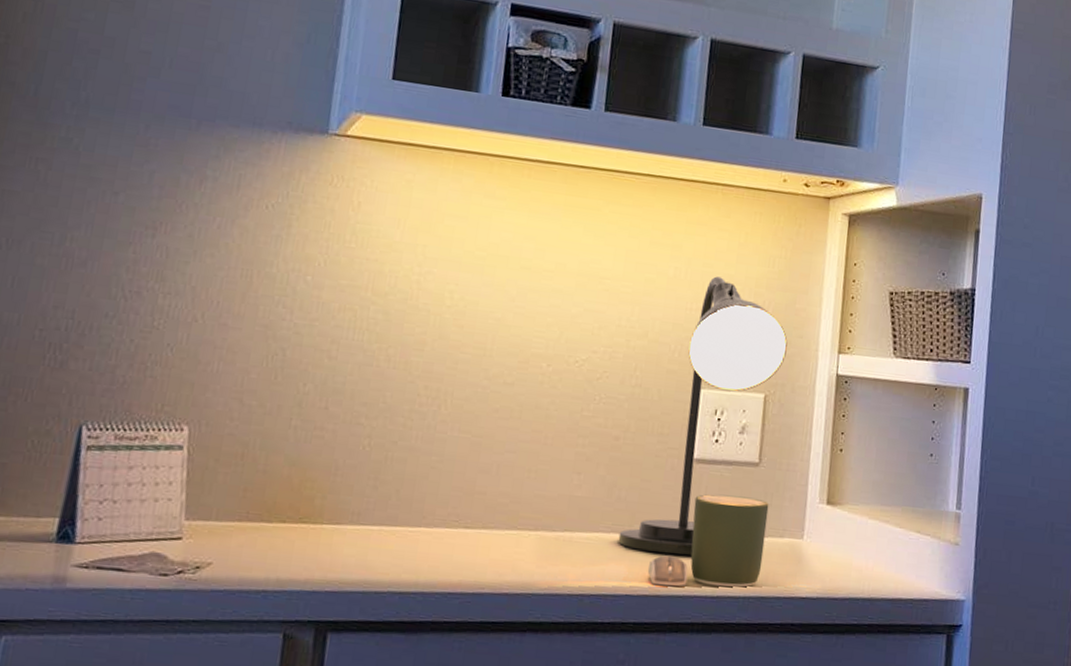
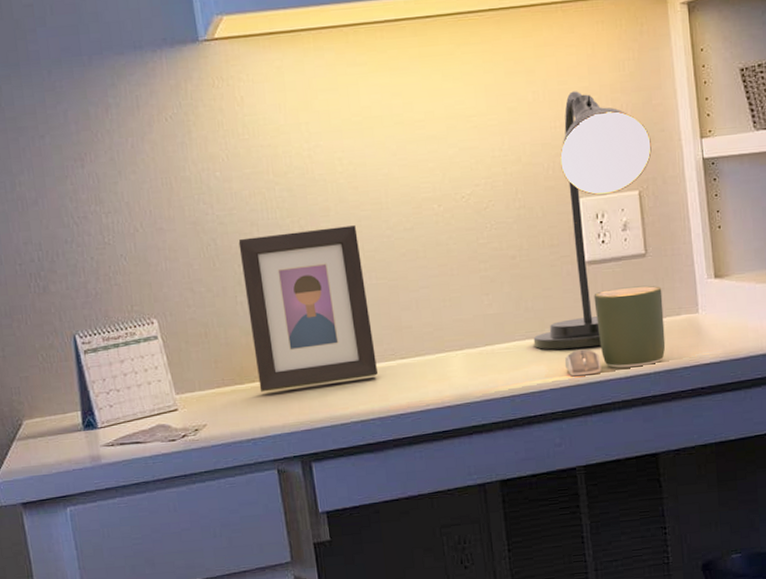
picture frame: none [288,354,451,543] -> present [238,225,379,392]

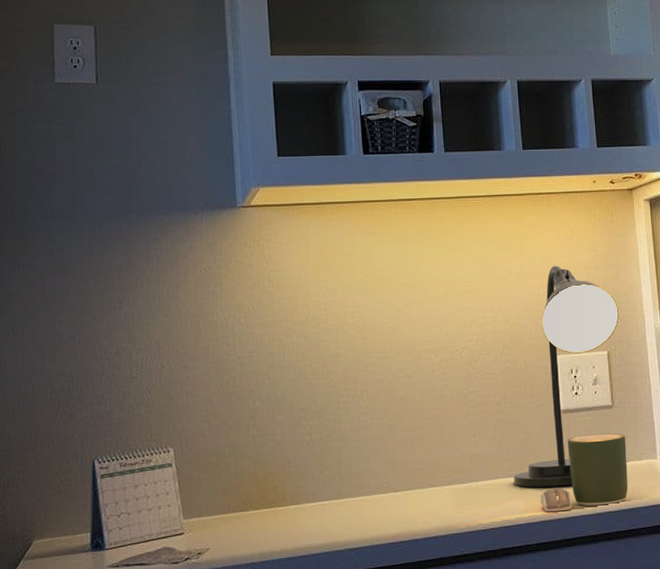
picture frame: present [238,225,379,392] -> none [255,371,373,519]

